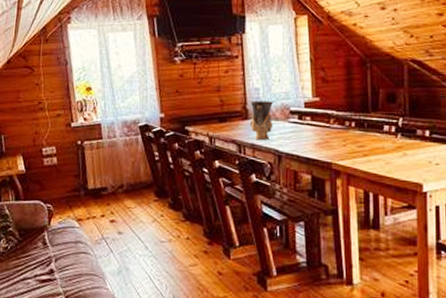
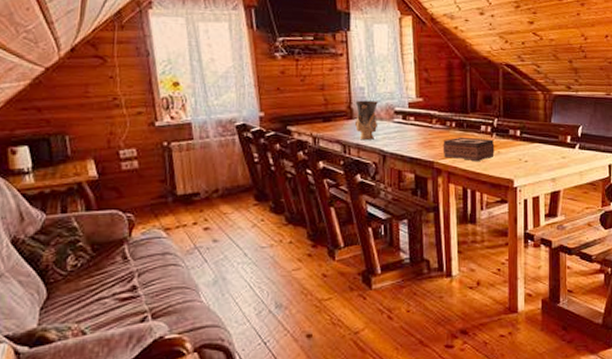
tissue box: none [341,138,400,164] -> present [442,138,495,162]

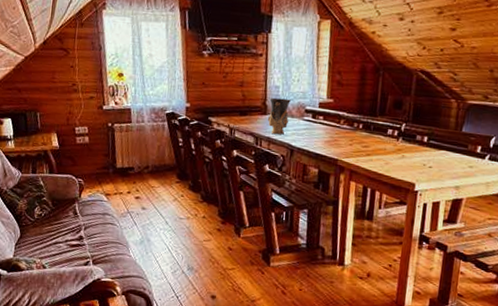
tissue box: present [442,138,495,162] -> none [347,138,400,164]

